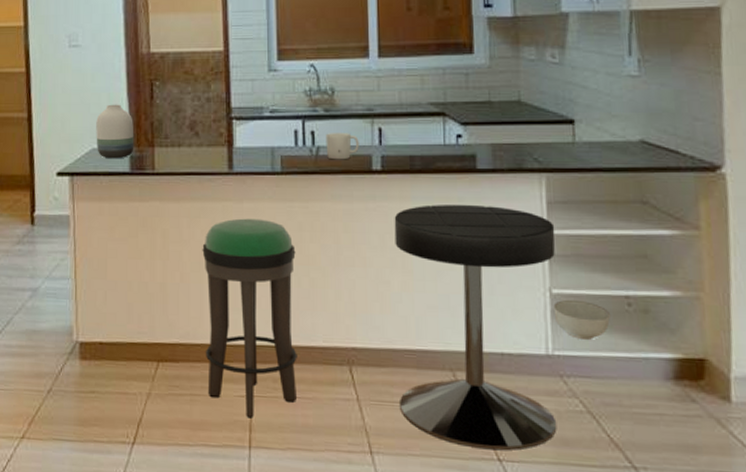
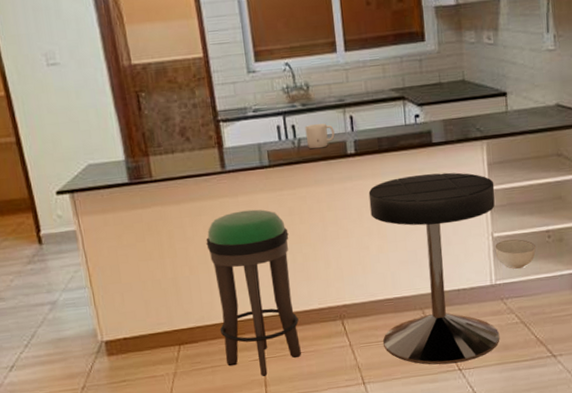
vase: present [96,104,134,159] -> none [87,118,130,173]

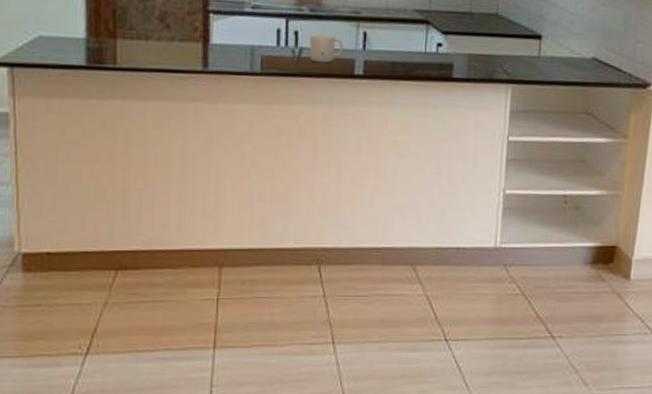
bar stool: present [206,209,301,376] -> none [169,120,272,320]
bar stool: present [368,172,500,365] -> none [363,110,514,332]
bowl: present [495,239,537,270] -> none [505,200,551,234]

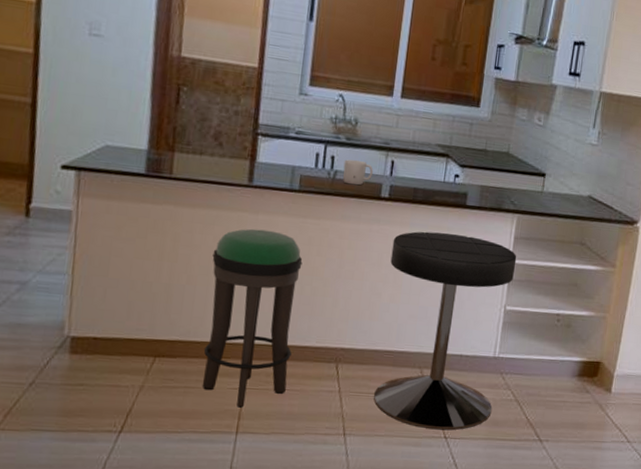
bar stool: none [169,120,272,320] -> present [202,228,303,408]
bar stool: none [363,110,514,332] -> present [374,231,517,431]

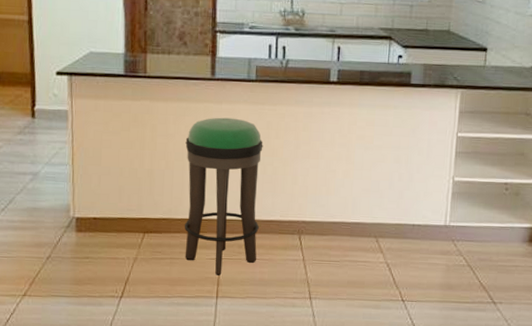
mug: present [342,159,373,185] -> none [294,49,321,72]
bar stool: present [374,231,517,431] -> none [335,111,463,294]

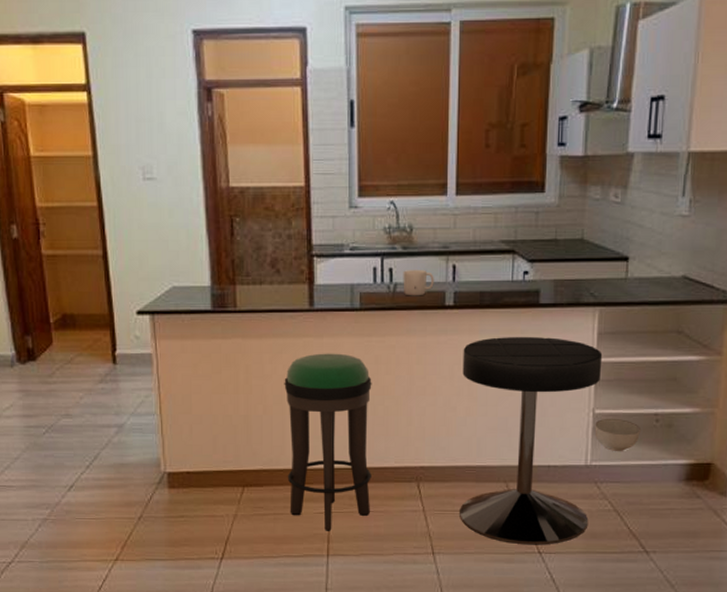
mug: none [294,49,321,72] -> present [403,270,434,296]
bar stool: none [335,111,463,294] -> present [460,336,603,545]
bowl: none [453,186,493,215] -> present [595,419,642,452]

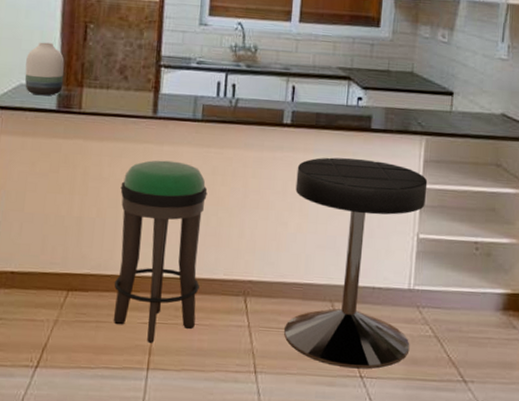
vase: none [175,241,215,297] -> present [25,42,65,96]
mug: present [403,270,434,296] -> none [244,87,274,113]
bowl: present [595,419,642,452] -> none [418,244,462,278]

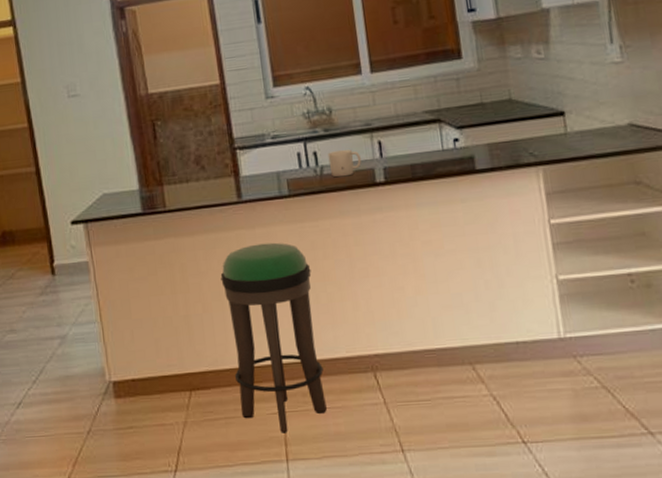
vase: present [25,42,65,96] -> none [103,147,144,202]
mug: none [244,87,274,113] -> present [328,149,362,178]
bar stool: present [284,157,428,369] -> none [401,203,575,435]

